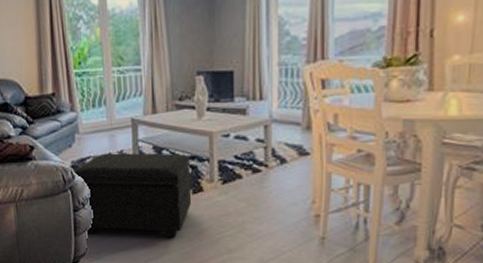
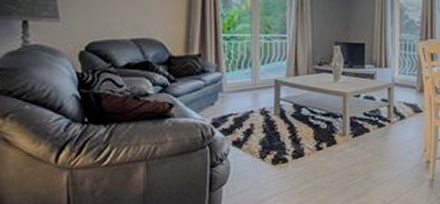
footstool: present [71,152,192,239] -> none [211,110,326,190]

